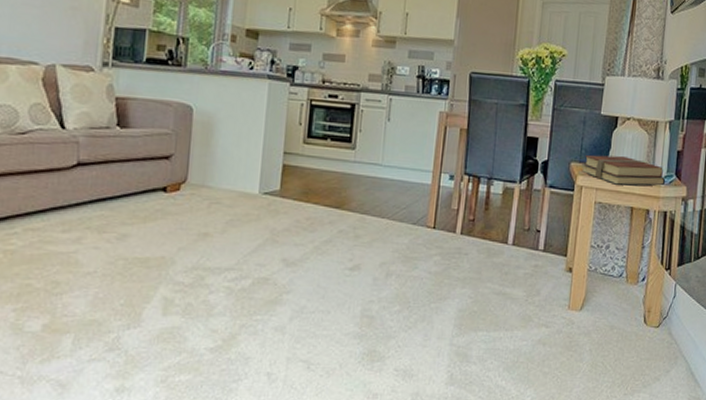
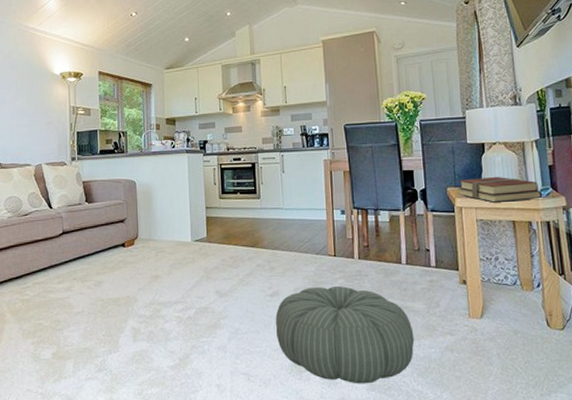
pouf: none [350,263,508,377] -> present [276,285,415,384]

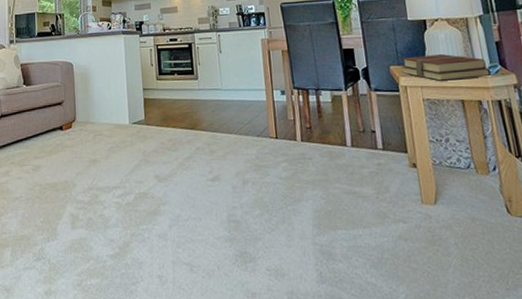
pouf: present [276,285,415,384] -> none [217,169,365,276]

